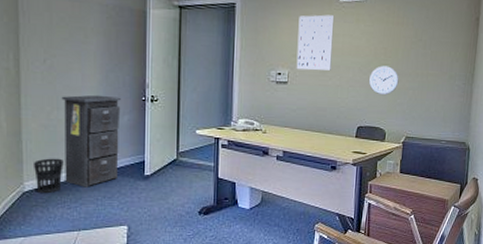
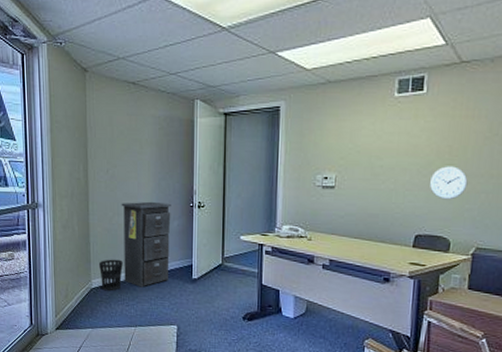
wall art: present [296,14,335,71] -> none [344,112,389,174]

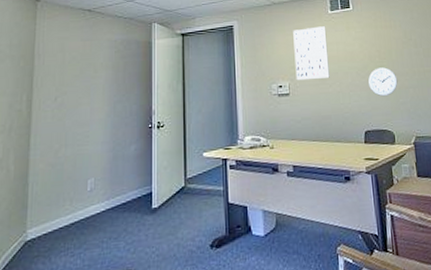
wastebasket: present [98,259,123,292] -> none [37,198,69,242]
filing cabinet: present [121,201,171,287] -> none [70,126,128,229]
wall art: none [344,112,389,174] -> present [293,26,330,81]

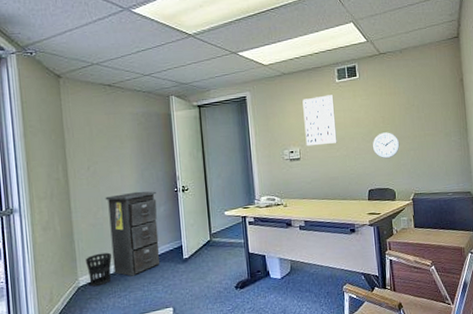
wastebasket: none [37,198,69,242] -> present [85,252,112,287]
filing cabinet: none [70,126,128,229] -> present [105,191,160,276]

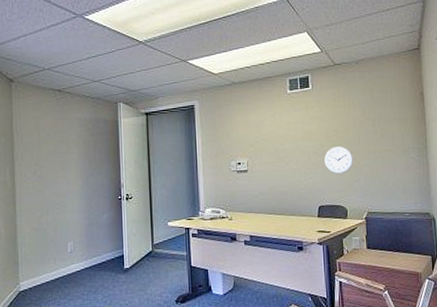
wastebasket: present [85,252,112,287] -> none [27,258,53,293]
filing cabinet: present [105,191,160,276] -> none [49,197,101,284]
wall art: present [302,95,337,146] -> none [252,106,287,158]

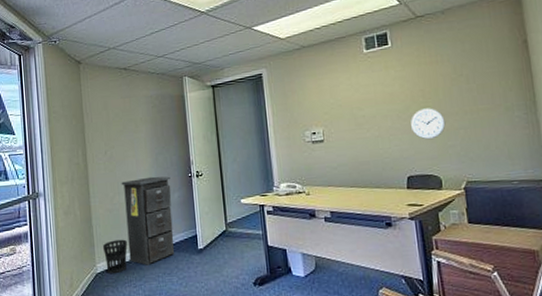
wastebasket: none [27,258,53,293] -> present [102,239,127,274]
filing cabinet: none [49,197,101,284] -> present [121,176,175,265]

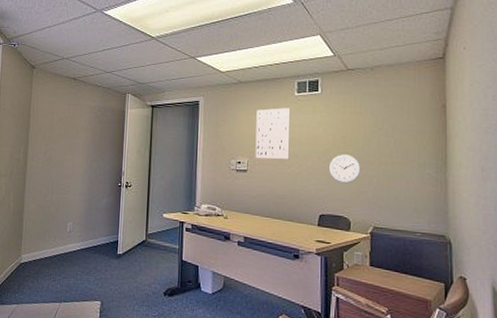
wastebasket: present [102,239,127,274] -> none [29,234,53,267]
filing cabinet: present [121,176,175,265] -> none [53,181,101,263]
wall art: none [325,67,367,127] -> present [255,108,291,159]

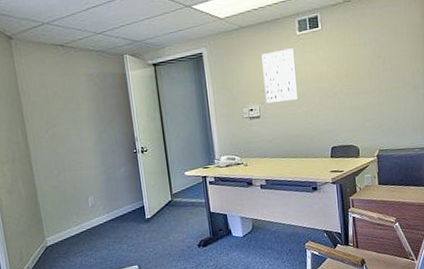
wall clock: present [329,154,361,184] -> none [336,86,365,115]

